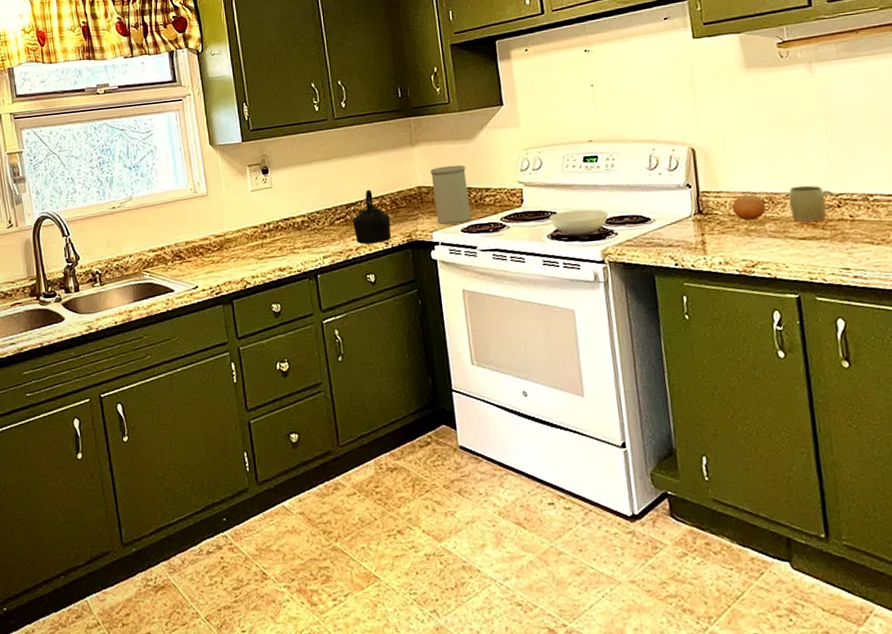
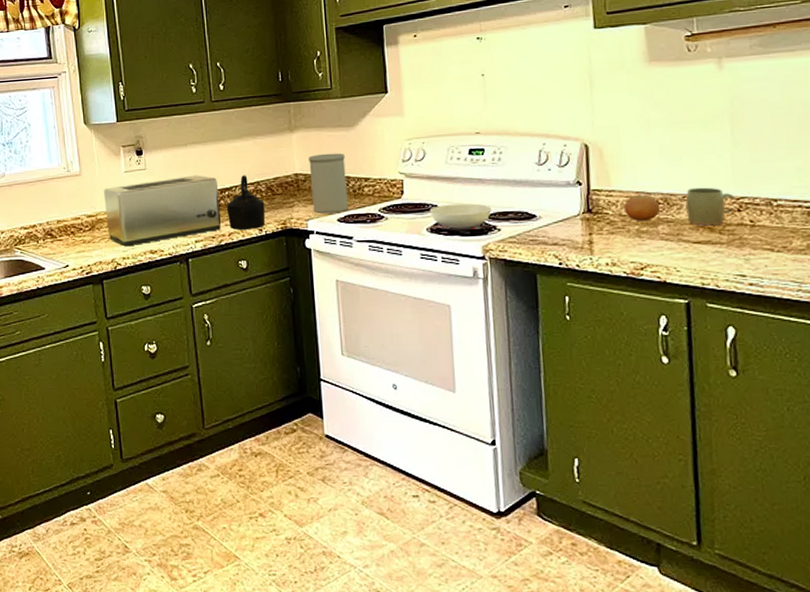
toaster: none [231,191,349,266] -> present [104,175,222,247]

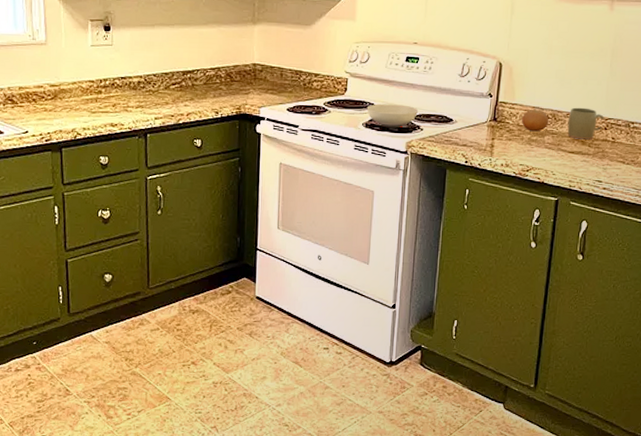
toaster: present [104,175,222,247] -> none [68,55,181,118]
kettle: present [226,175,266,230] -> none [187,60,223,111]
canister: present [308,153,348,214] -> none [266,47,300,103]

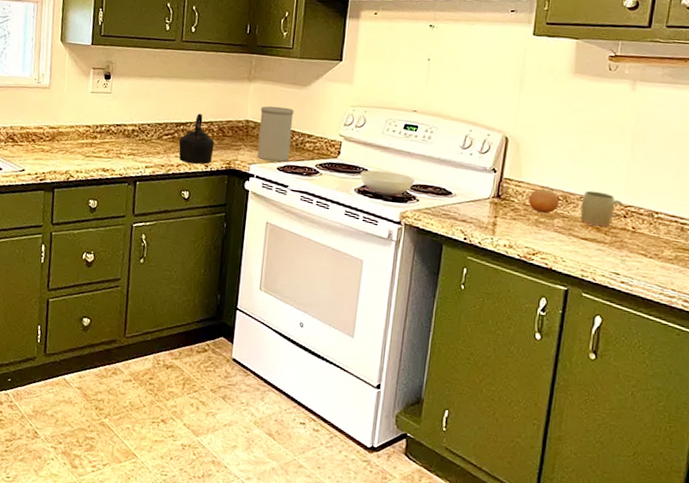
kettle: none [187,60,223,111] -> present [178,113,215,164]
canister: none [266,47,300,103] -> present [257,106,294,162]

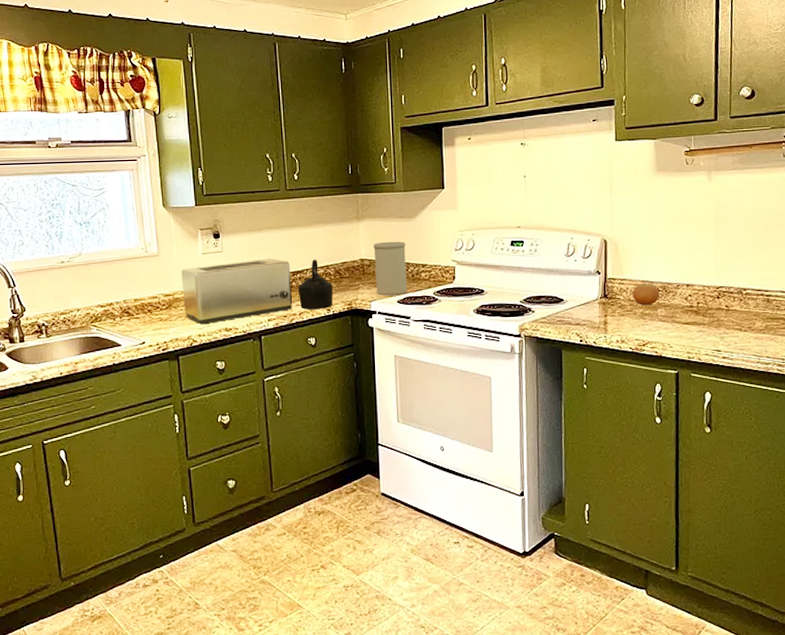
toaster: none [66,104,175,162] -> present [181,258,293,325]
bowl: present [360,170,415,197] -> none [476,288,528,313]
mug: present [580,190,625,227] -> none [679,278,717,310]

